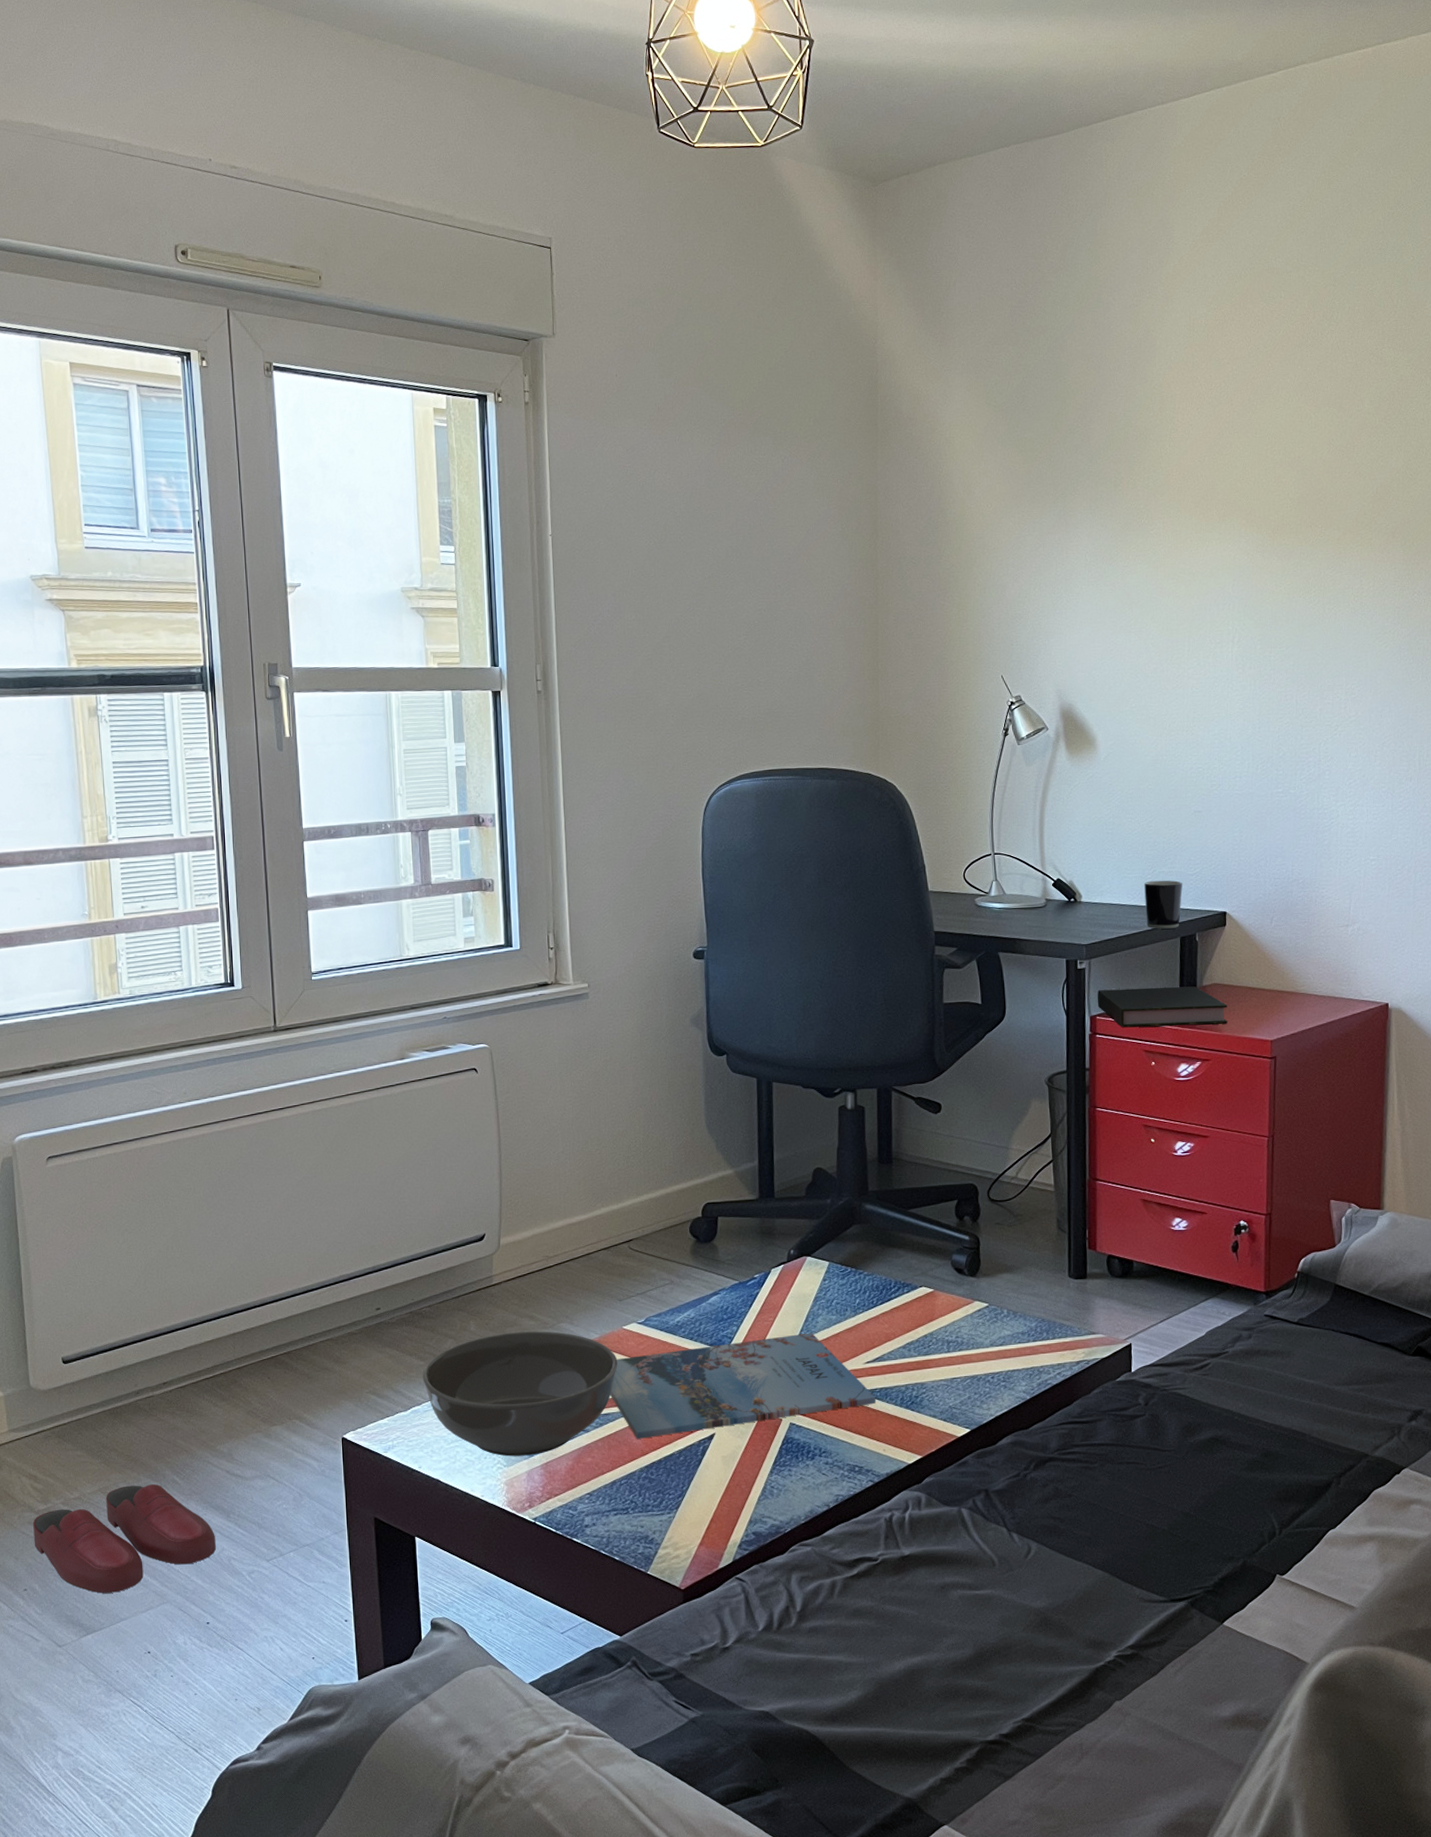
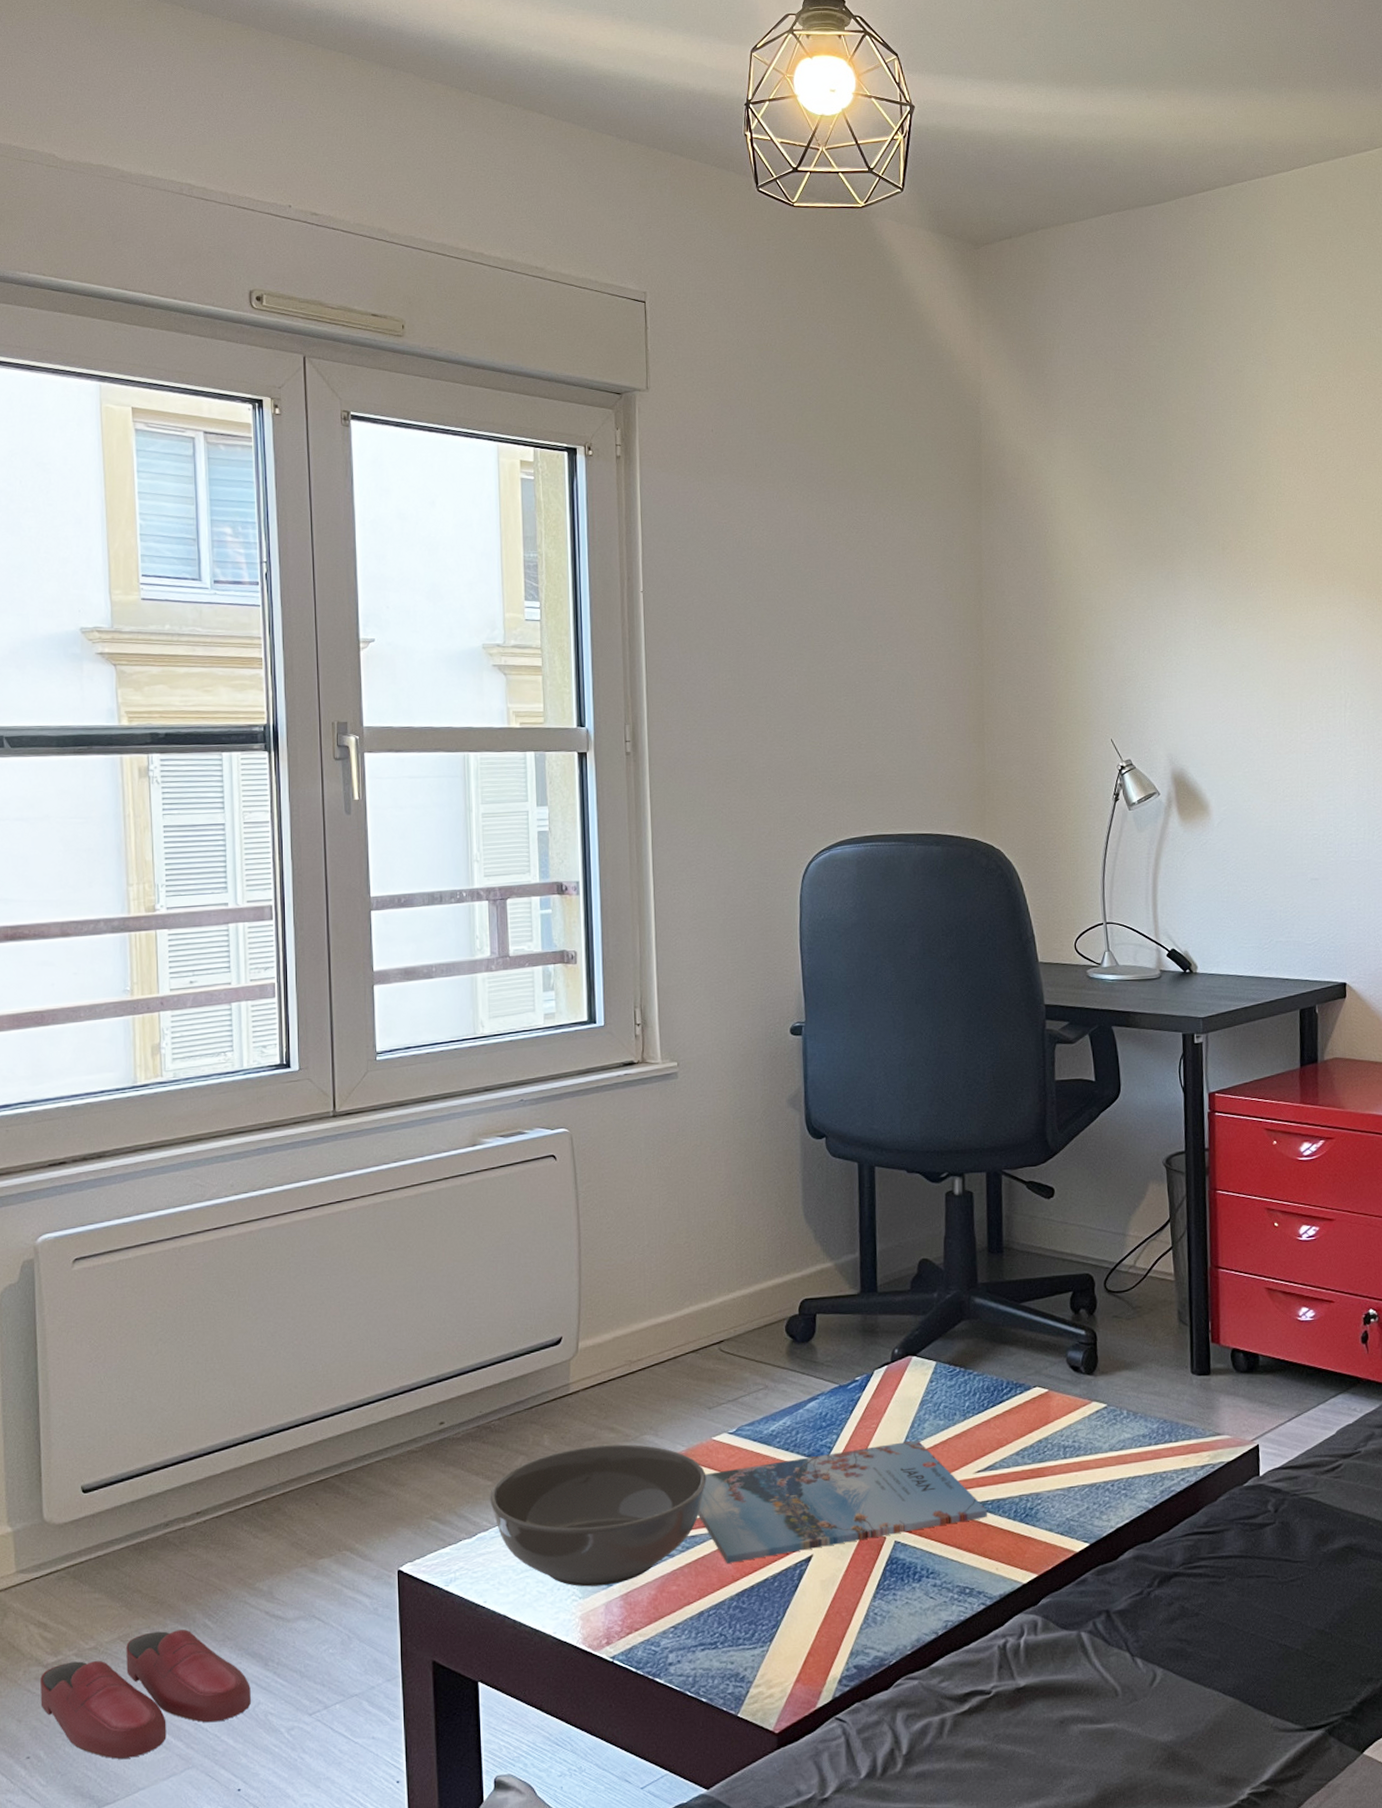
book: present [1097,986,1228,1028] -> none [1215,1061,1351,1105]
mug: present [1144,880,1183,929] -> none [1261,950,1302,1001]

